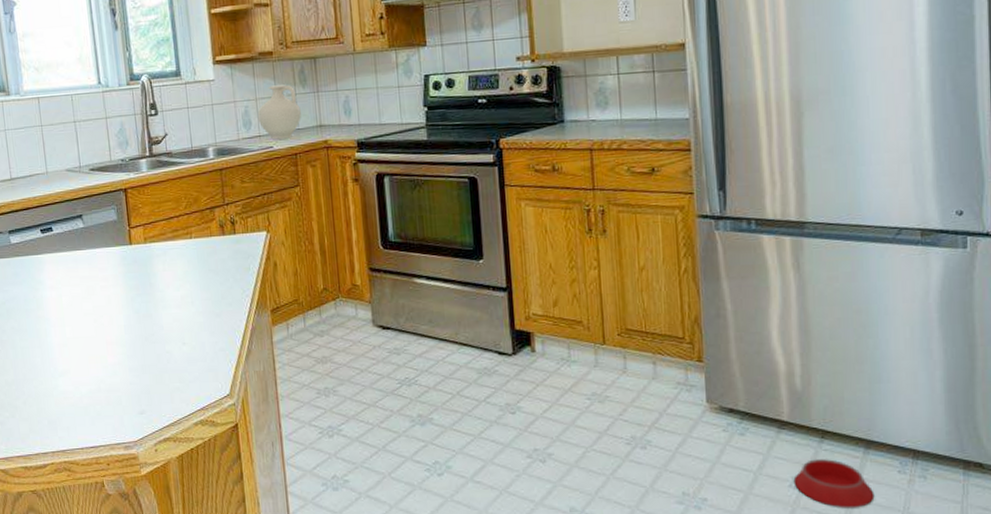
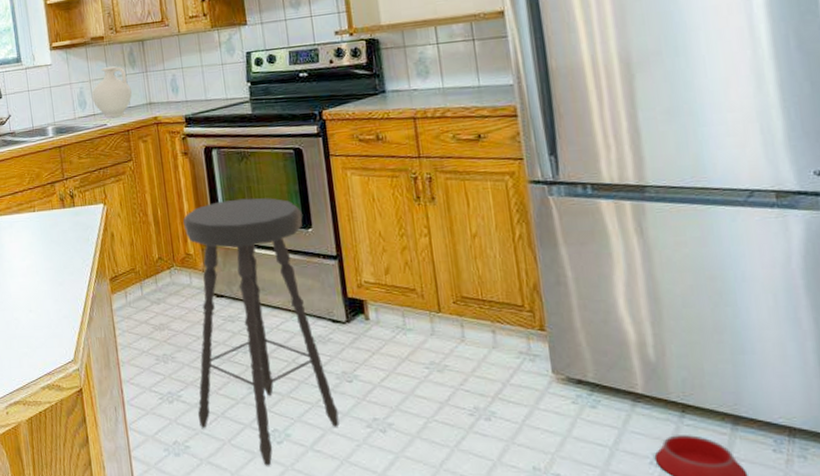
music stool: none [351,227,501,498] -> present [183,198,340,466]

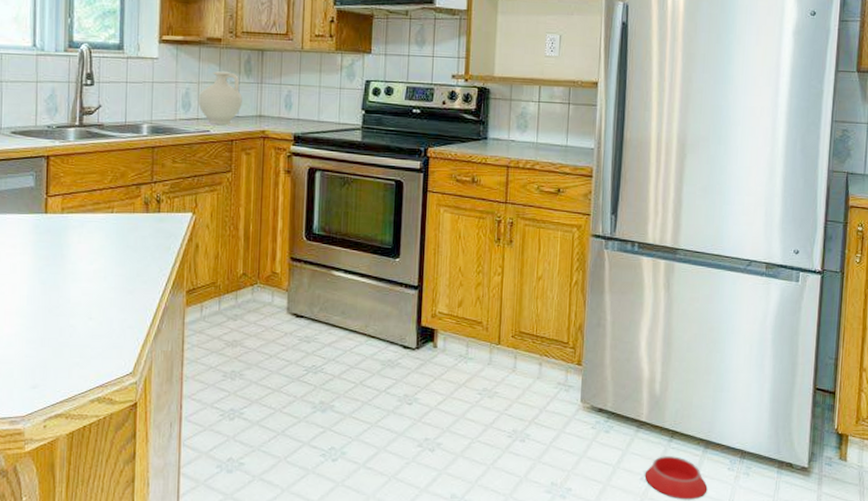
music stool: present [183,198,340,466] -> none [257,223,394,482]

